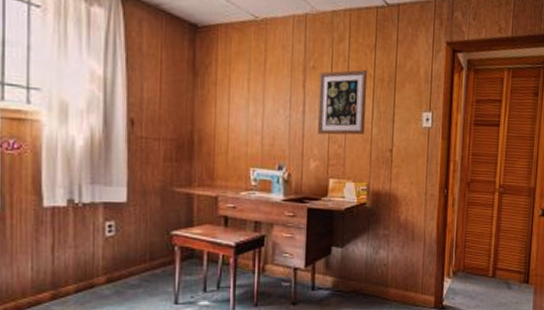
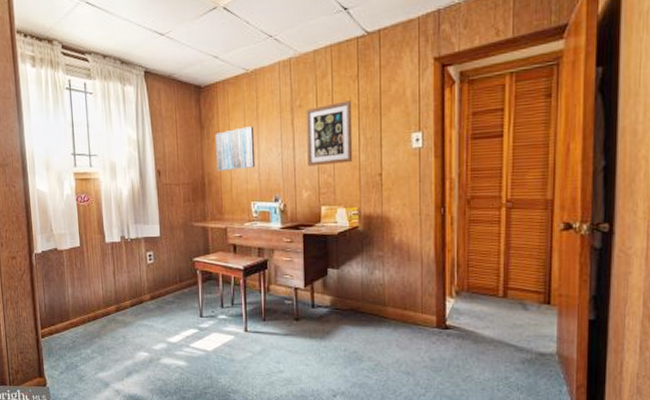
wall art: none [211,81,260,130] -> present [215,126,256,172]

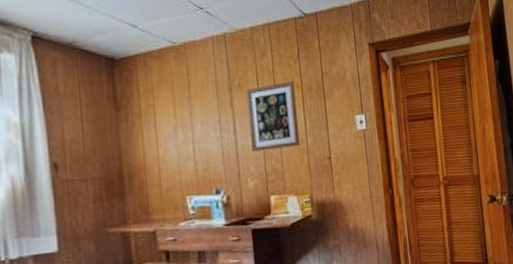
wall art: present [215,126,256,172] -> none [136,107,190,162]

